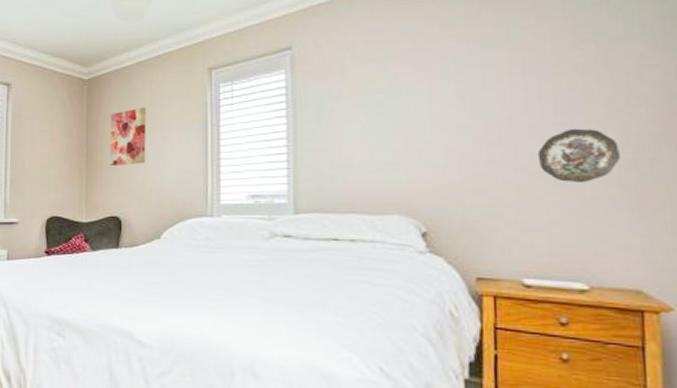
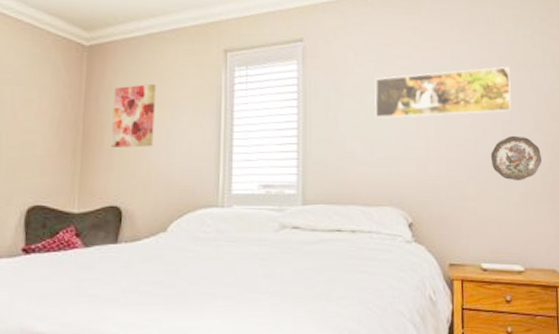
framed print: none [376,44,571,123] -> present [374,66,511,119]

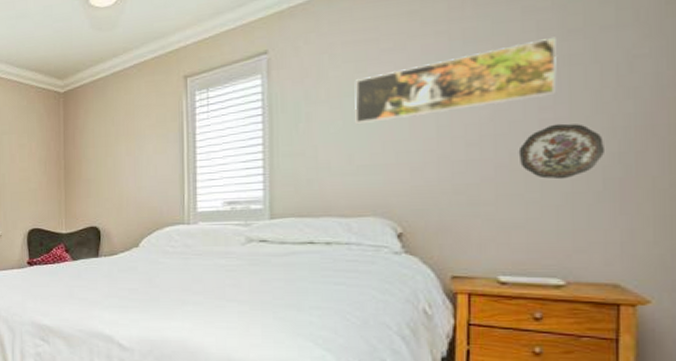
wall art: present [111,83,156,148] -> none [87,117,123,177]

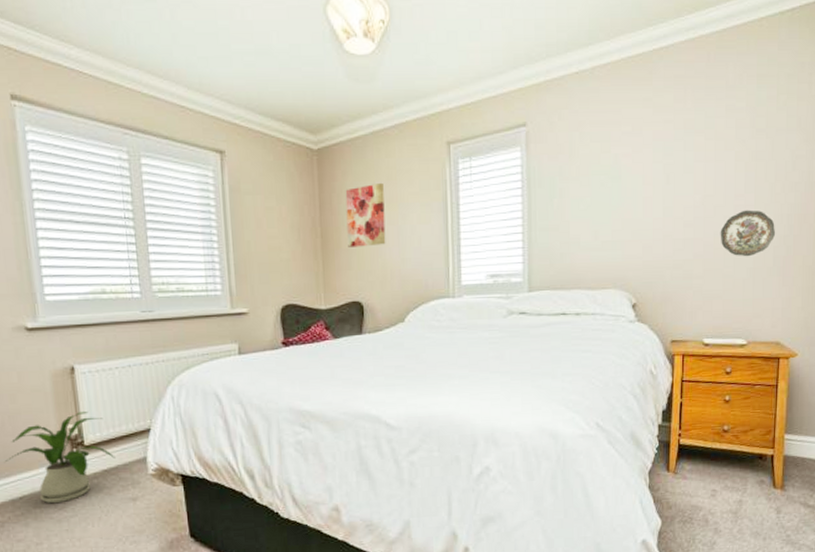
wall art: none [87,117,123,177] -> present [345,182,386,247]
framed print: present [354,36,557,125] -> none [600,134,748,203]

